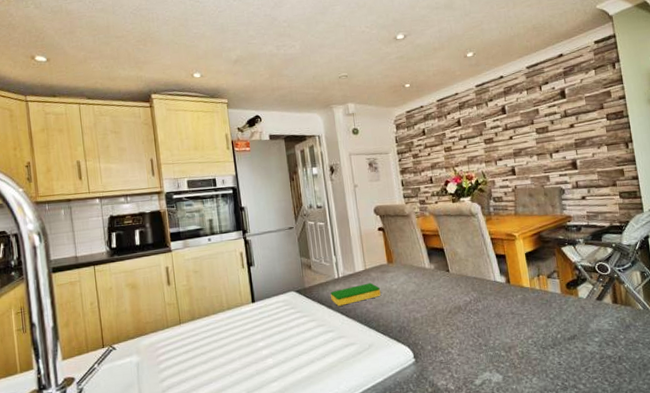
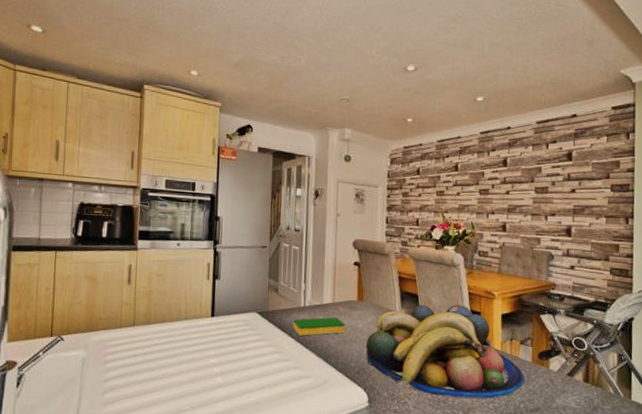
fruit bowl: none [403,251,558,340] -> present [365,305,525,399]

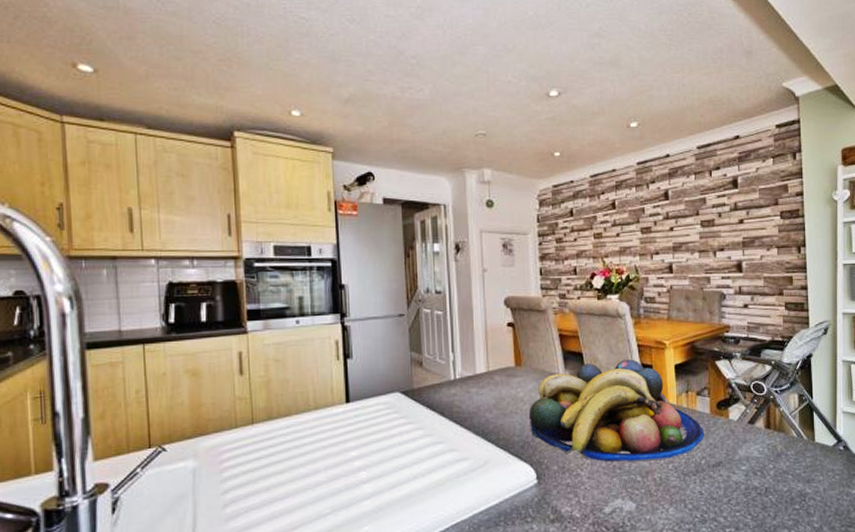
dish sponge: present [293,317,346,336] -> none [444,387,505,413]

